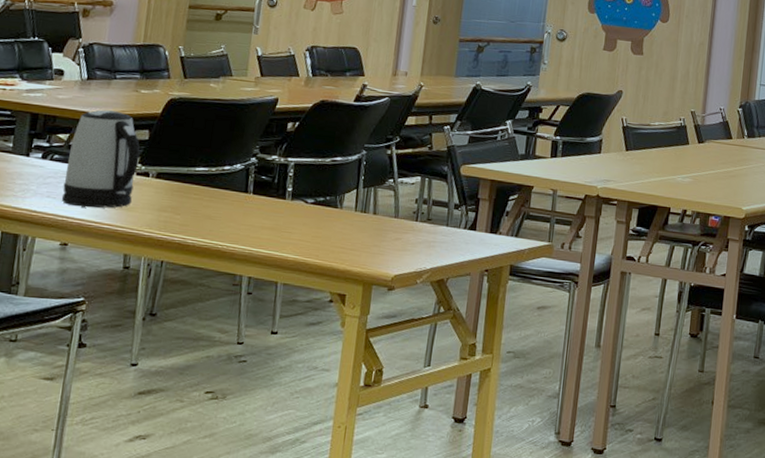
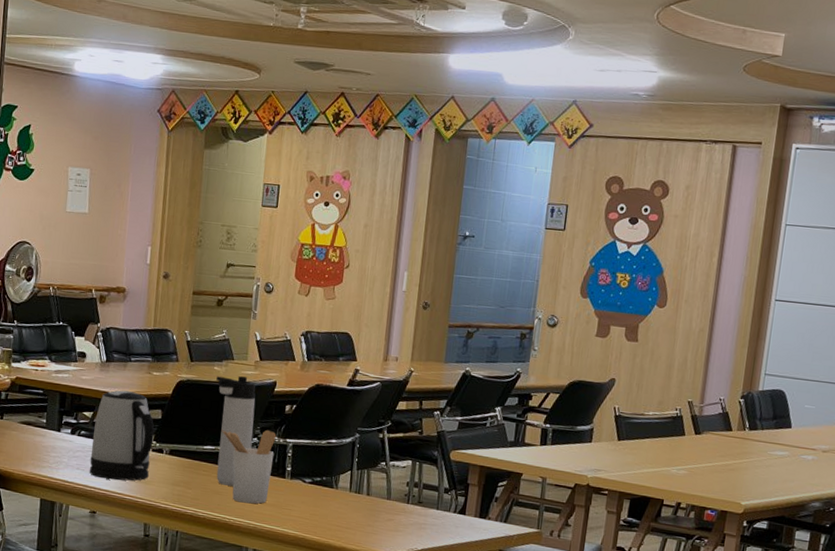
thermos bottle: none [209,92,256,210] -> present [216,375,256,486]
utensil holder: none [216,148,277,228] -> present [221,429,277,504]

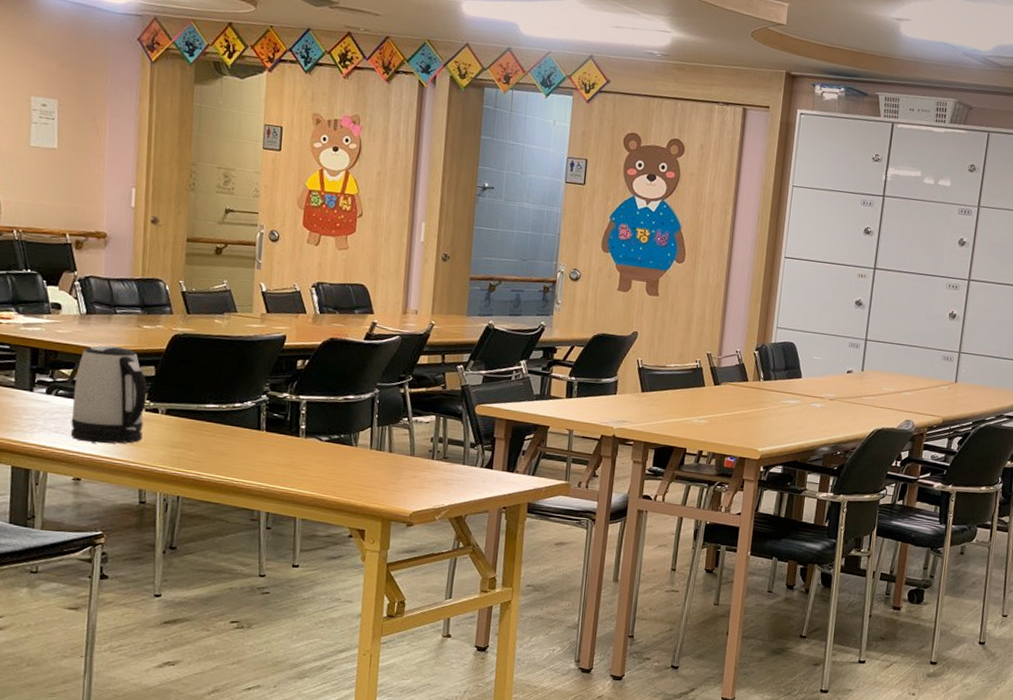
thermos bottle: present [216,375,256,486] -> none [218,329,263,447]
utensil holder: present [221,429,277,504] -> none [225,386,288,465]

